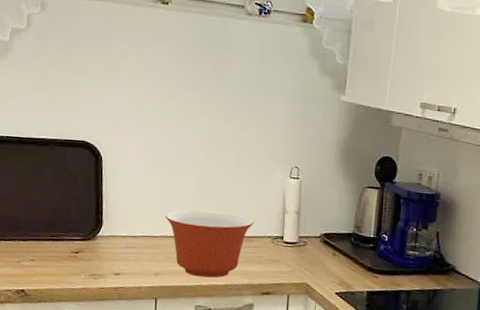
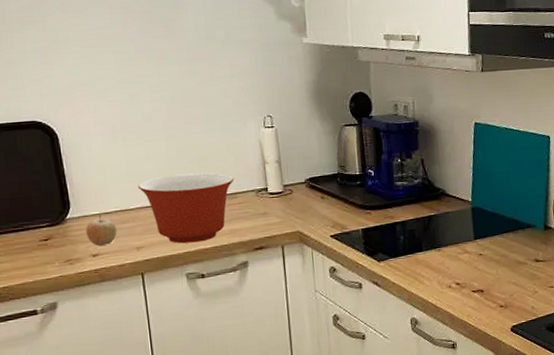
fruit: none [112,237,140,266] -> present [86,214,117,246]

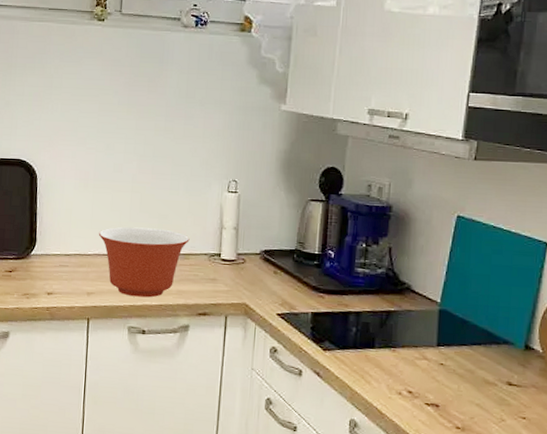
fruit: present [86,214,117,246] -> none [45,255,73,285]

